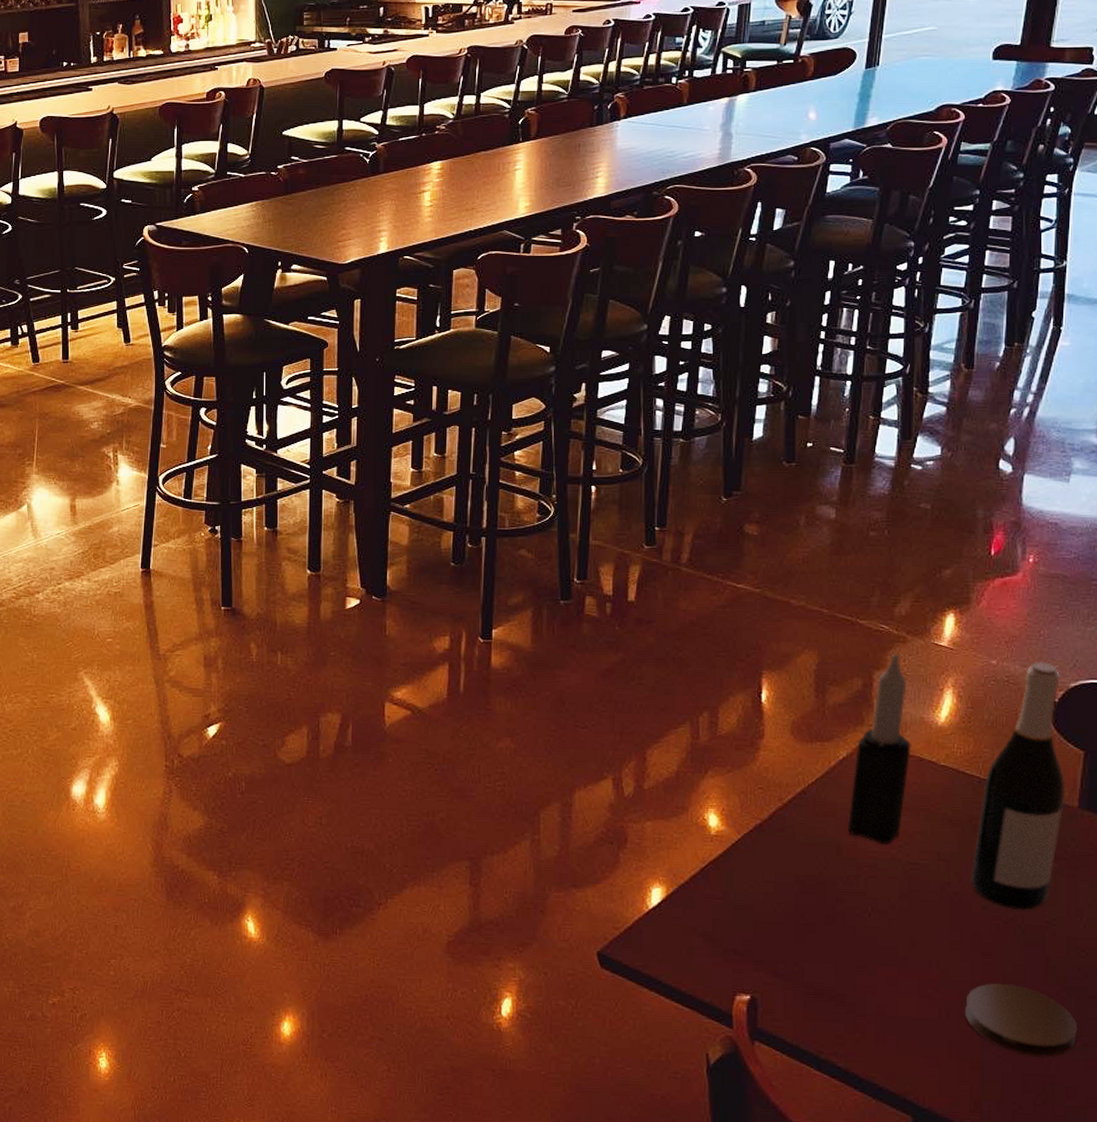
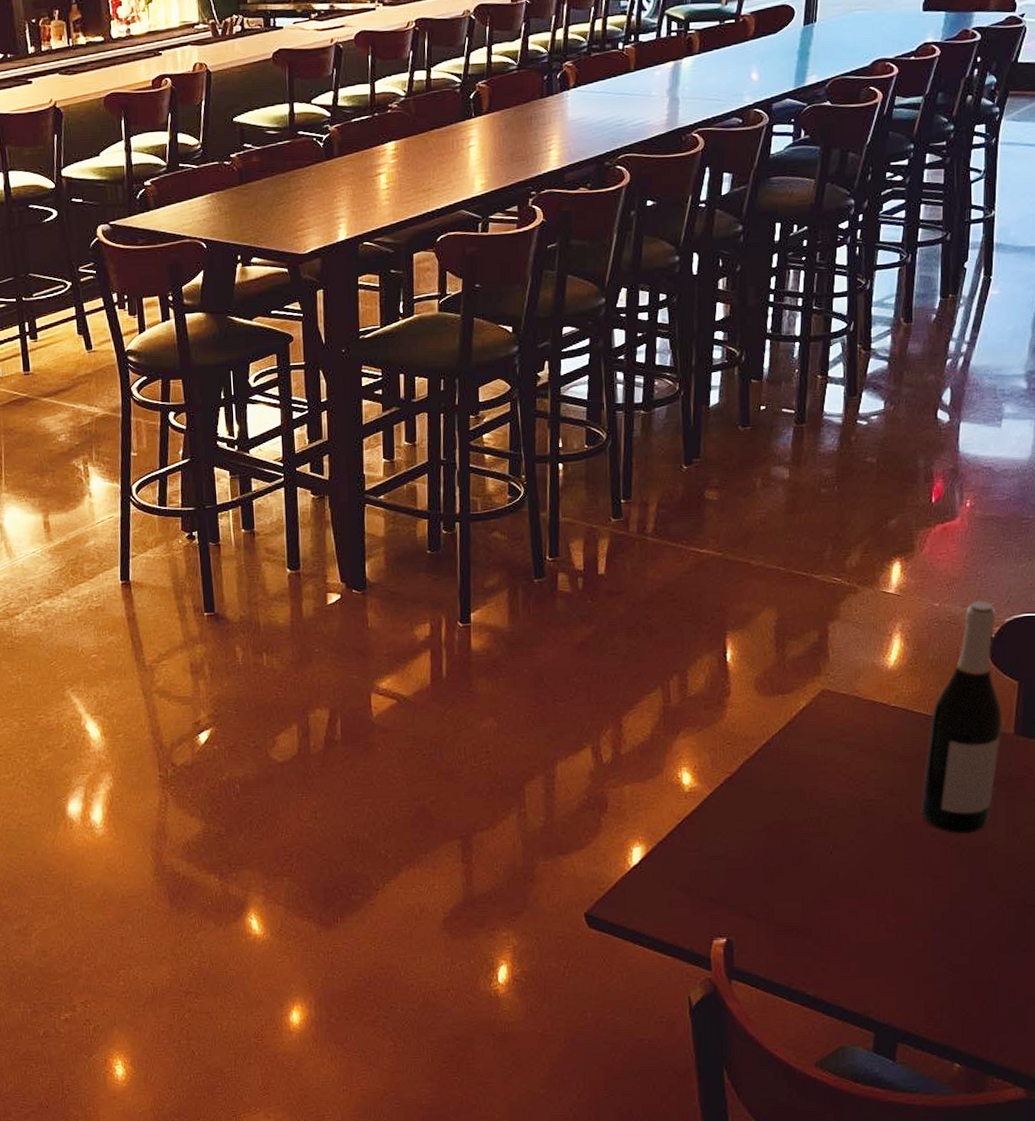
candle: present [847,654,911,846] -> none [808,605,865,786]
coaster: present [965,983,1078,1057] -> none [918,902,1017,966]

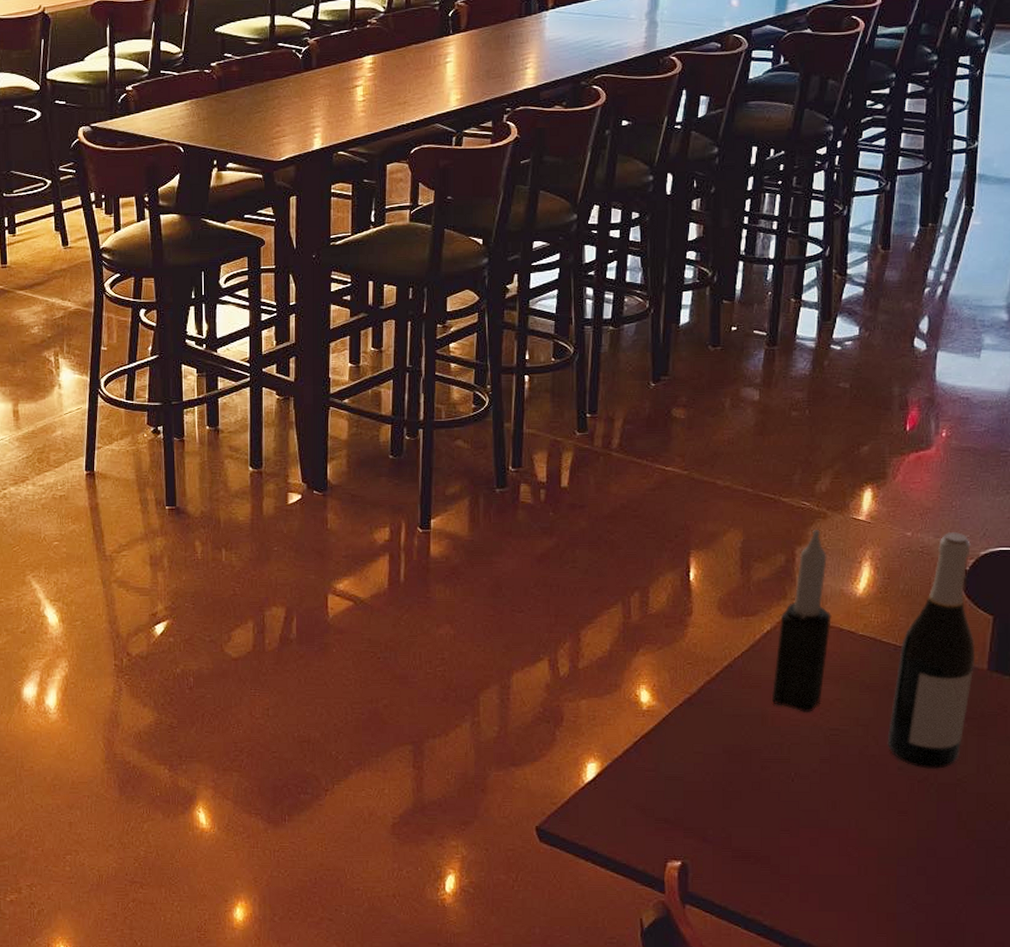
candle: none [808,605,865,786] -> present [771,530,832,713]

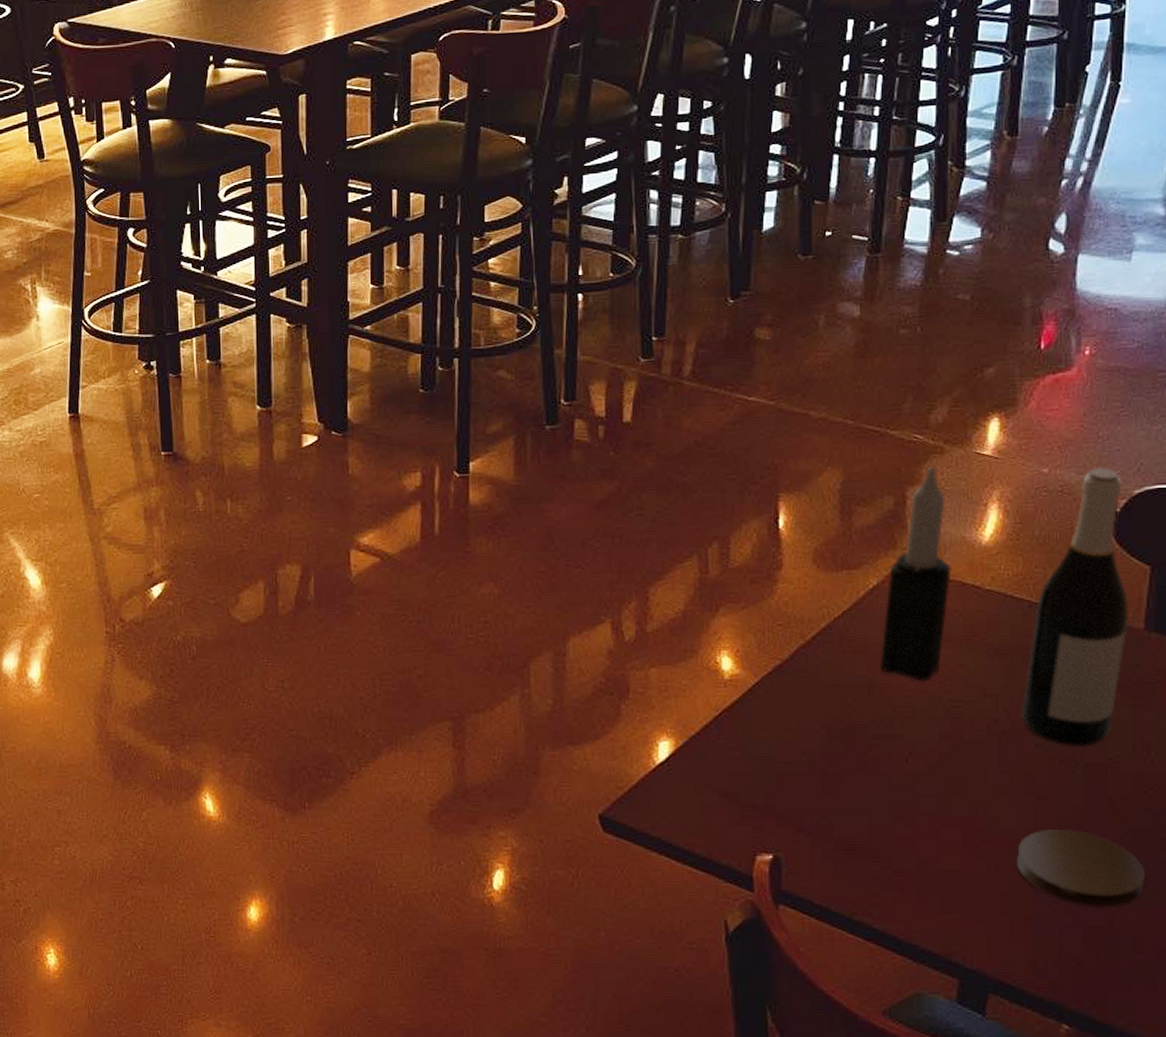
coaster: none [882,840,987,907] -> present [1017,829,1146,908]

